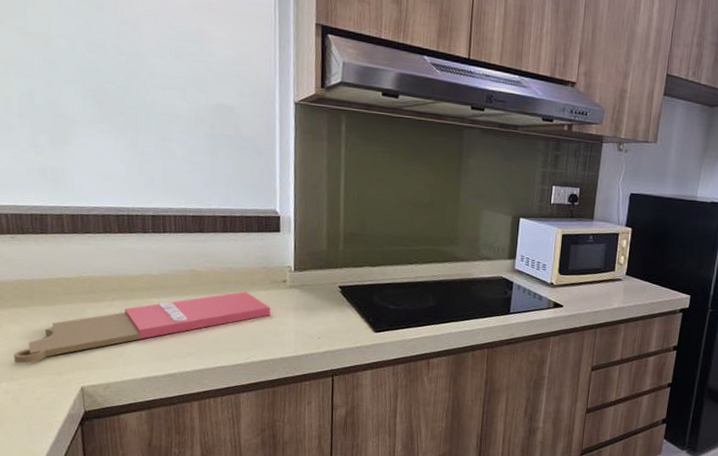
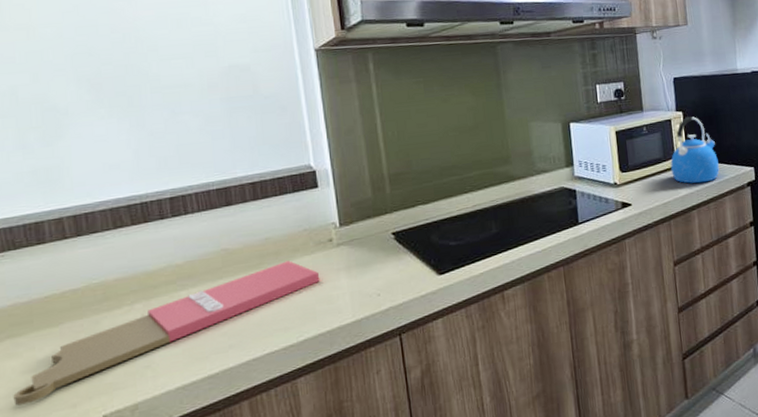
kettle: none [608,233,657,301] -> present [670,116,719,184]

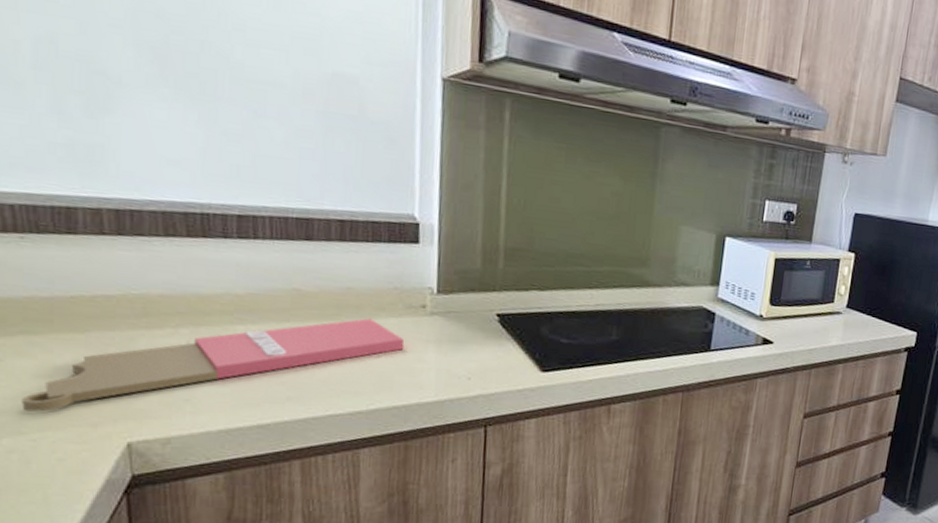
kettle: present [670,116,719,184] -> none [826,260,882,337]

